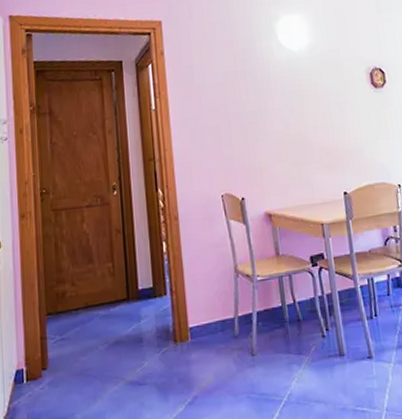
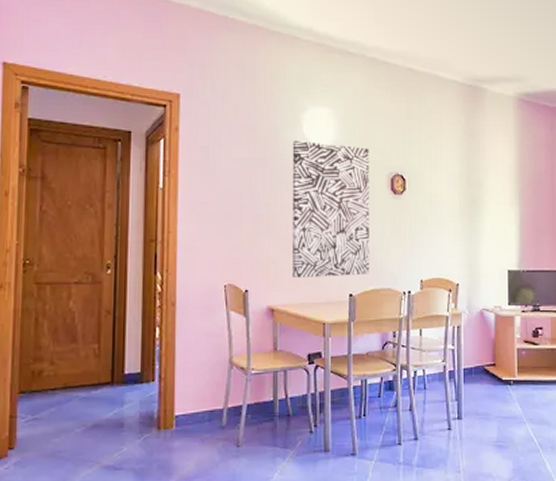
wall art: none [269,46,361,182] -> present [292,140,369,279]

